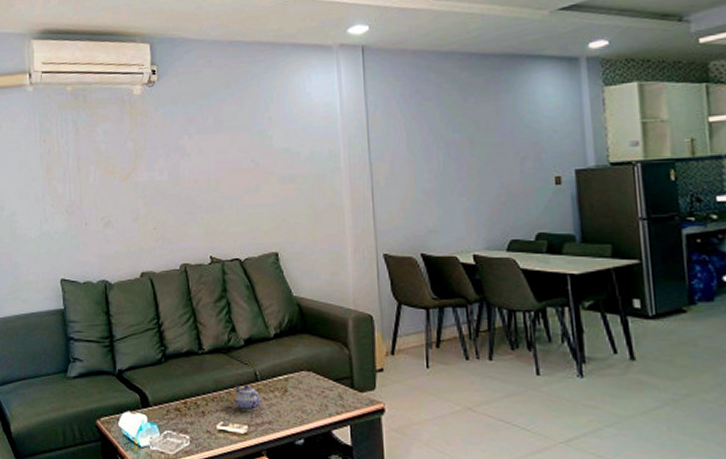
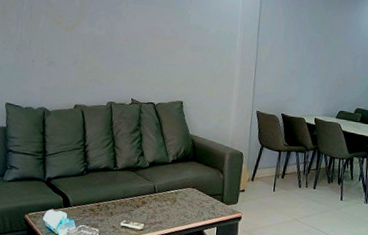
teapot: present [235,385,261,412] -> none [137,195,156,215]

